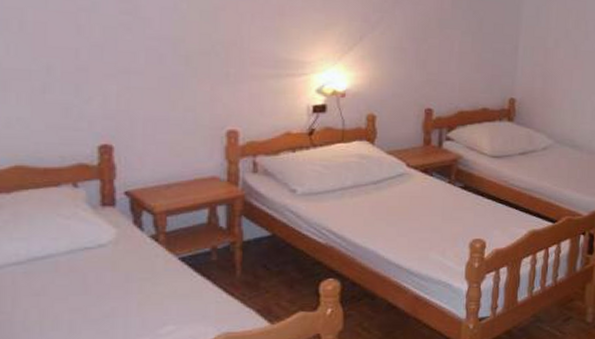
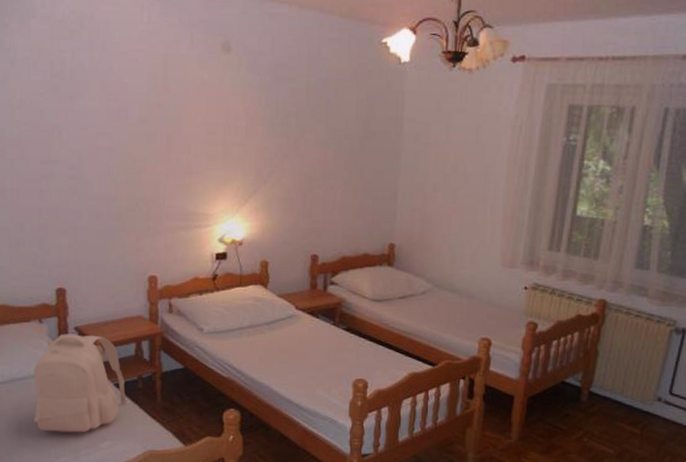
backpack: none [61,200,196,320] -> present [33,334,127,433]

